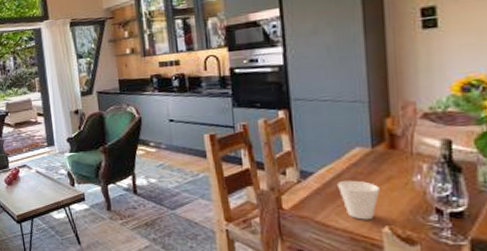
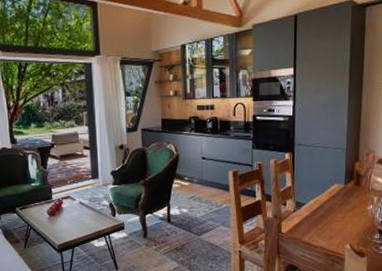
cup: present [338,180,380,220] -> none [320,209,347,240]

